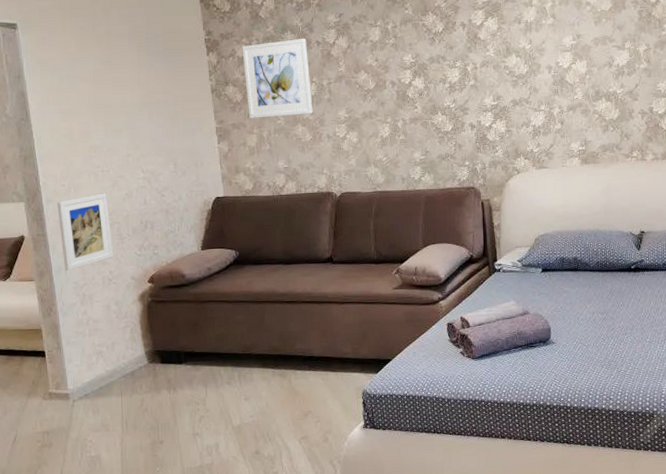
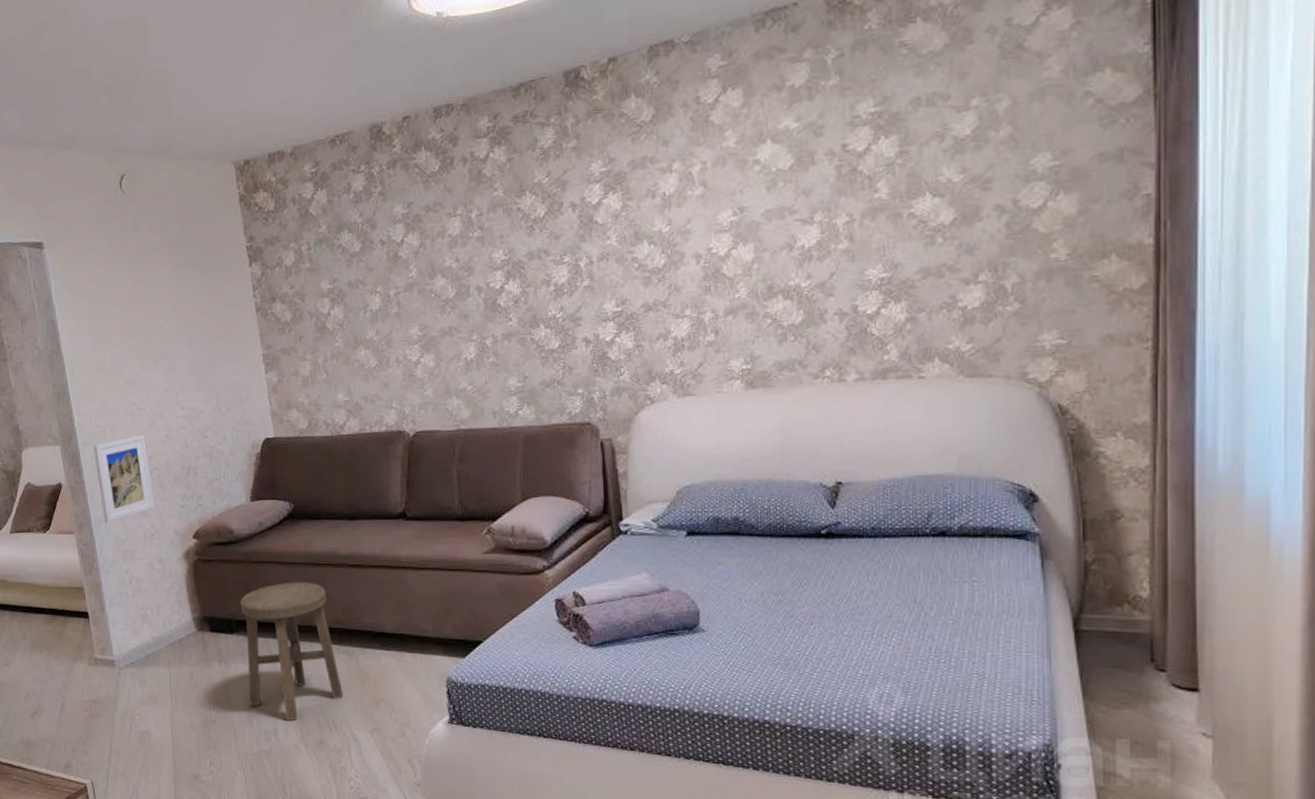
stool: none [189,317,277,436] -> present [240,582,344,721]
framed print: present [242,39,313,118] -> none [290,238,378,342]

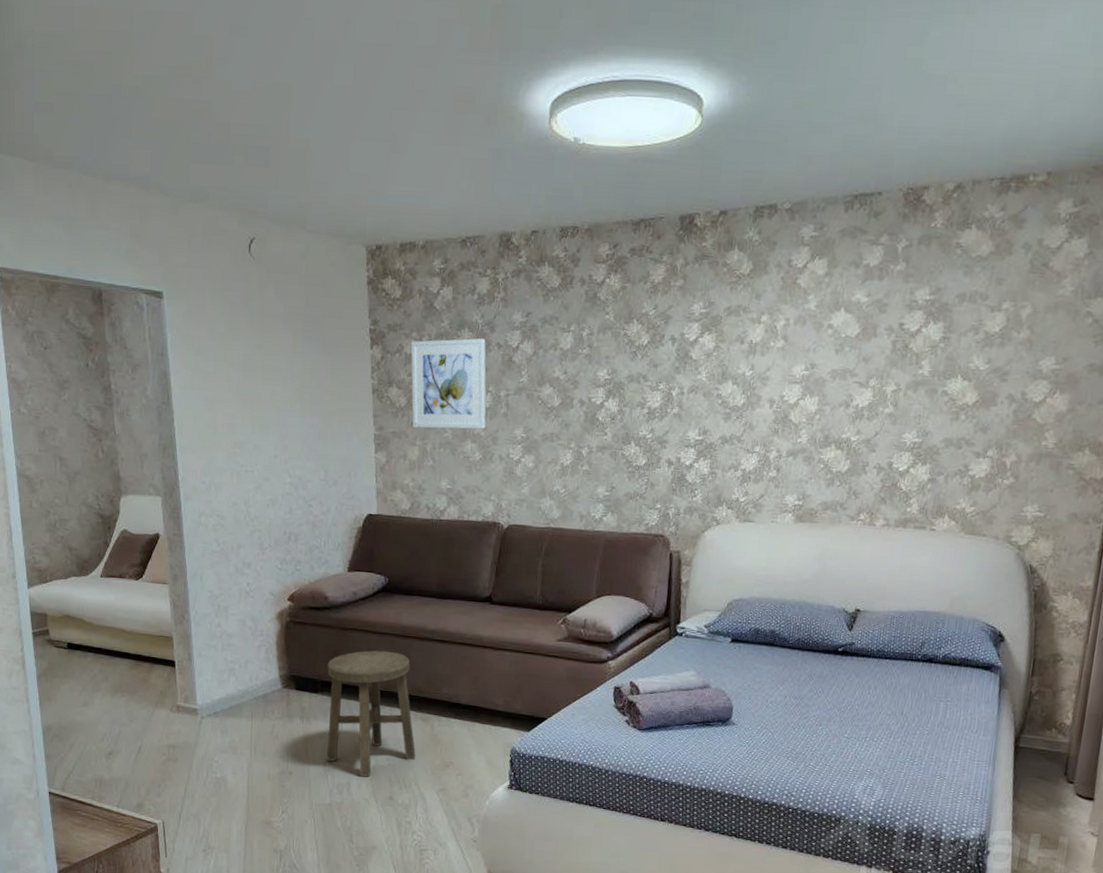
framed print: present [93,434,155,524] -> none [196,495,253,578]
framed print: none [290,238,378,342] -> present [410,338,486,430]

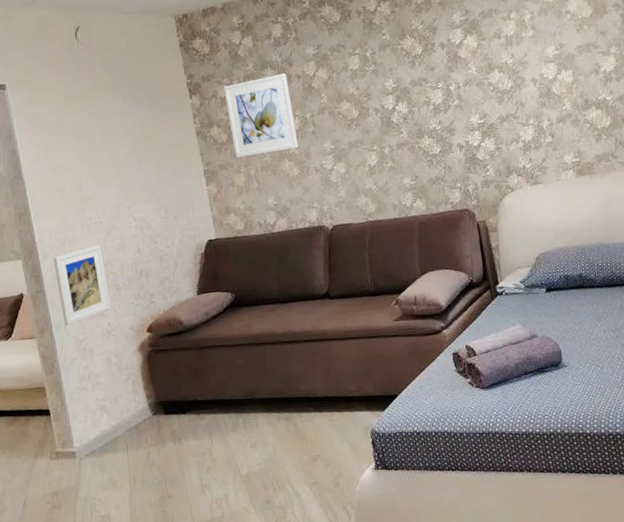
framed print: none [196,495,253,578] -> present [53,244,112,326]
stool: present [326,650,416,777] -> none [190,360,285,487]

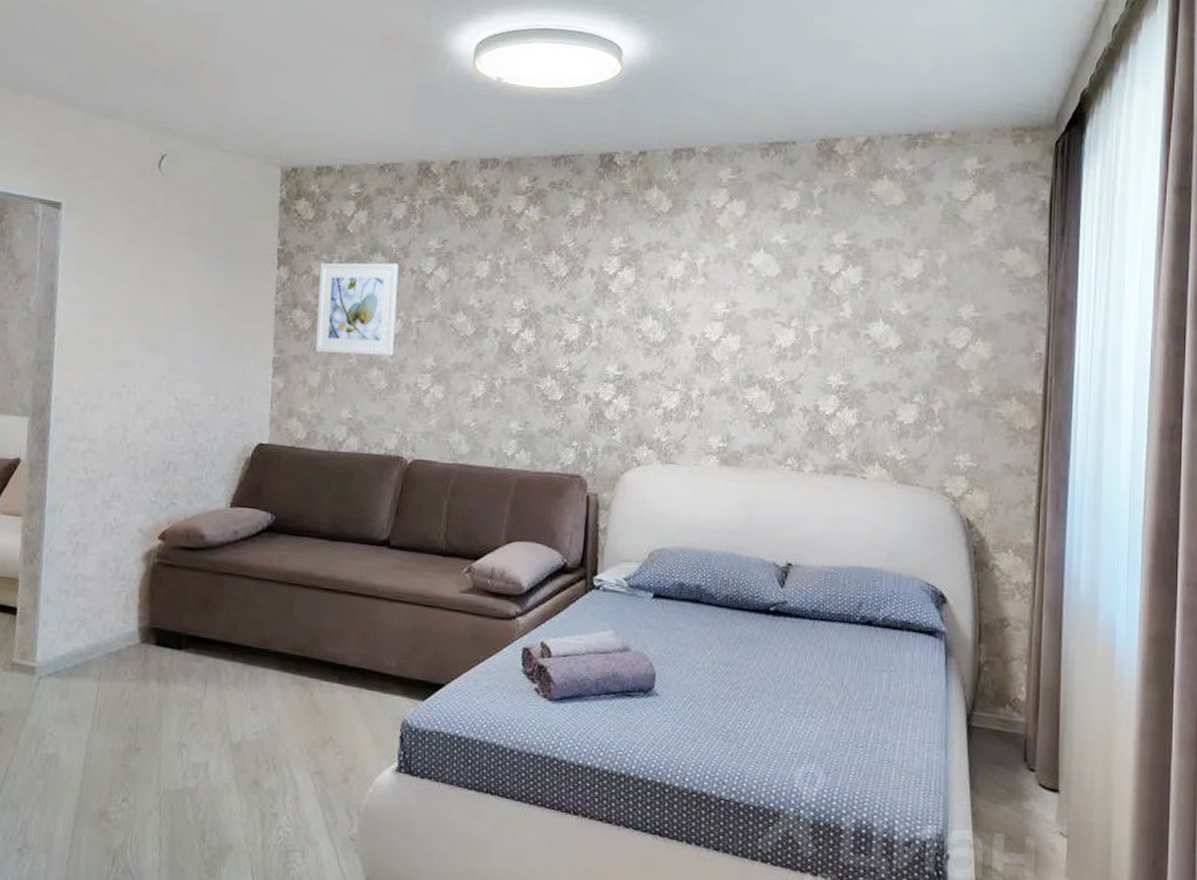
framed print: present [53,244,112,326] -> none [60,419,129,510]

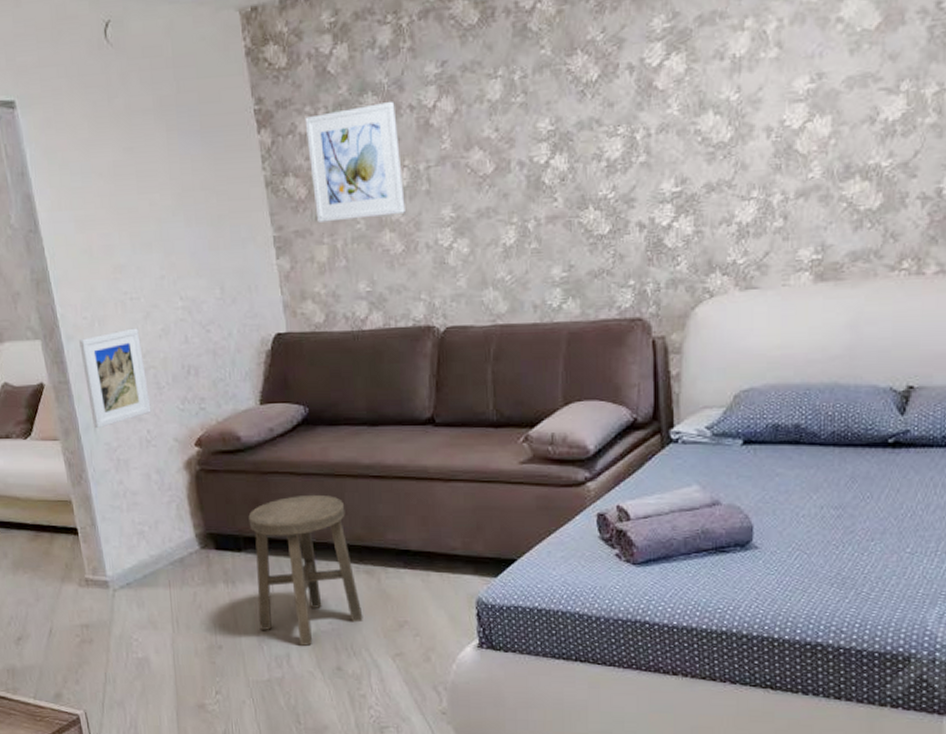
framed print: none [60,419,129,510] -> present [79,328,152,429]
stool: none [183,599,293,756] -> present [248,494,363,646]

